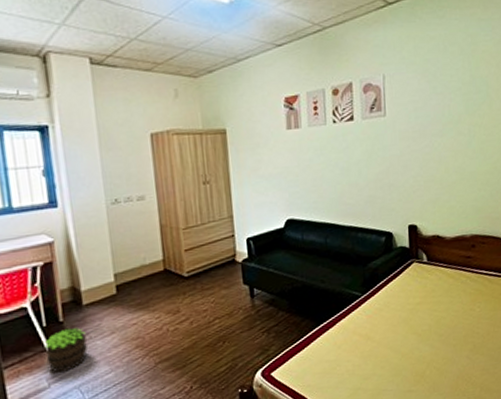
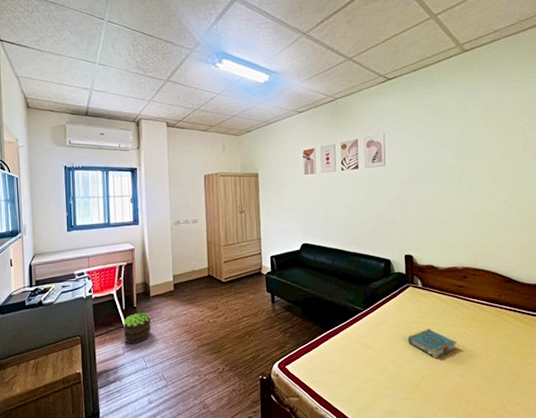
book: none [411,308,464,342] -> present [407,328,457,359]

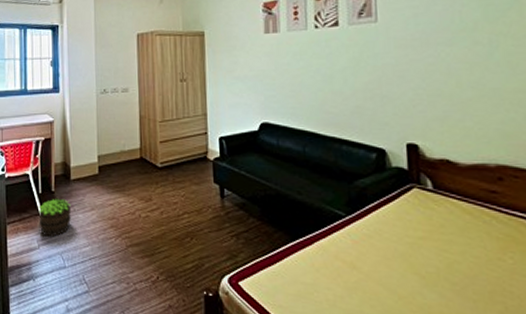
book: present [407,328,457,359] -> none [411,248,489,293]

